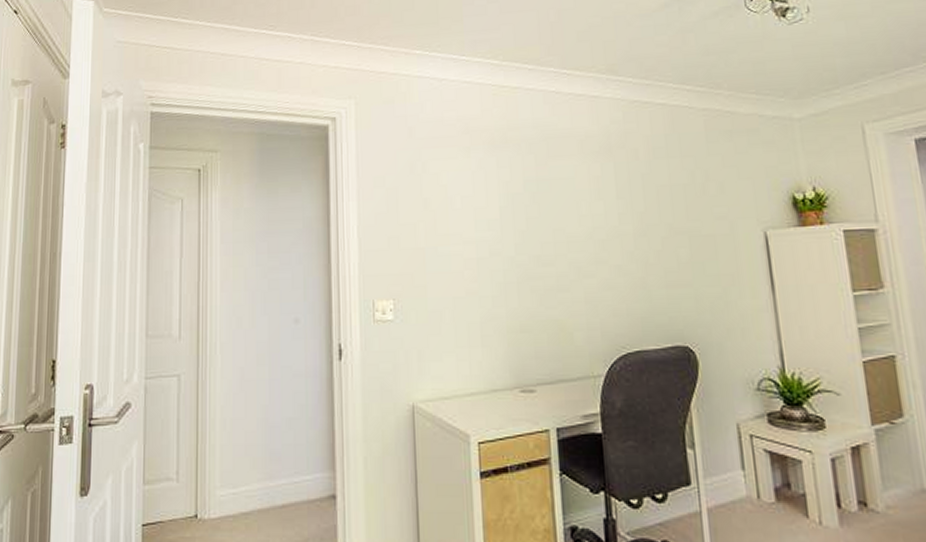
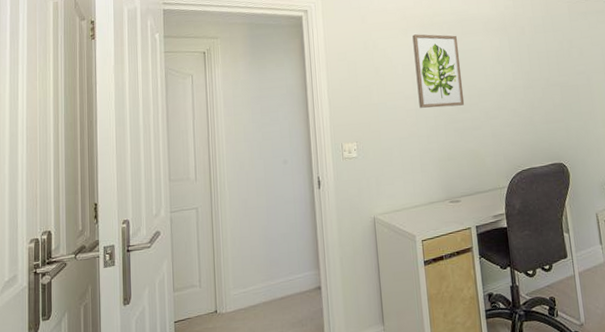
wall art: none [477,154,548,258] -> present [412,34,465,108]

